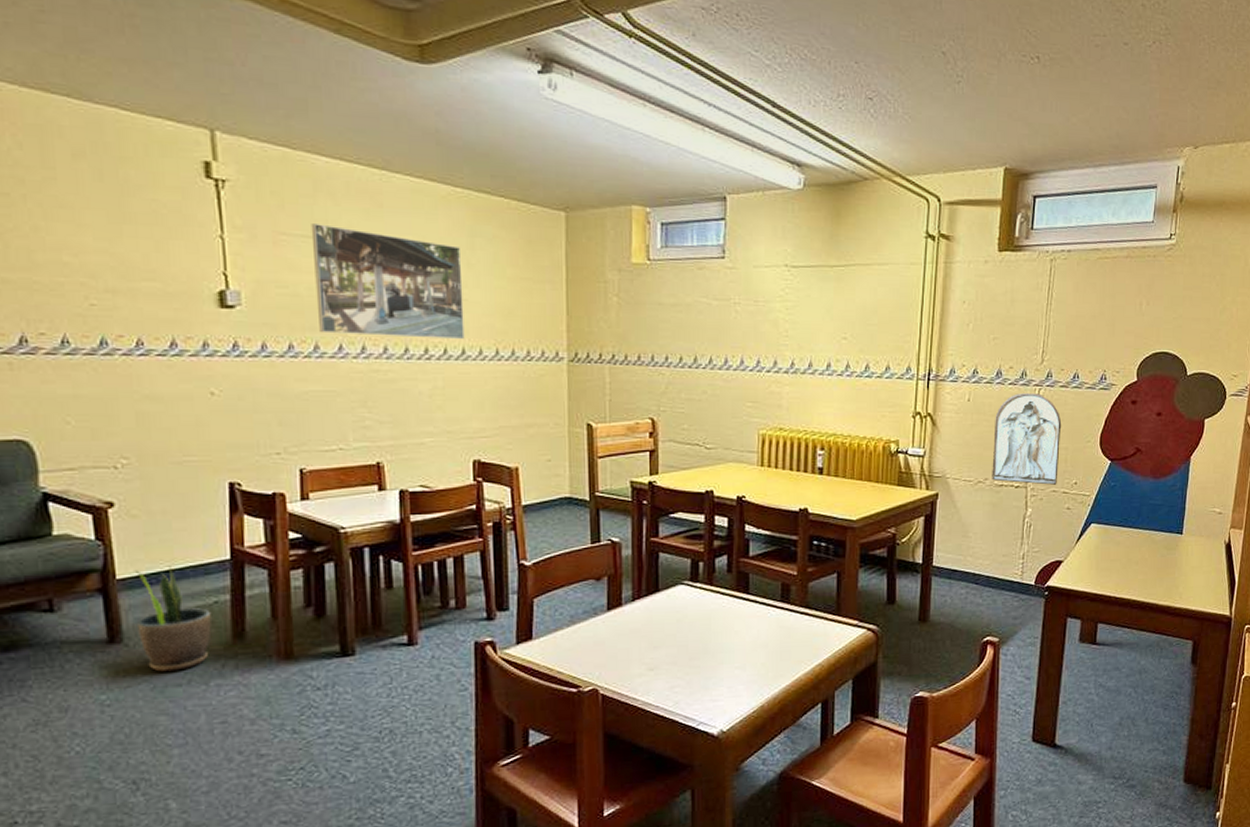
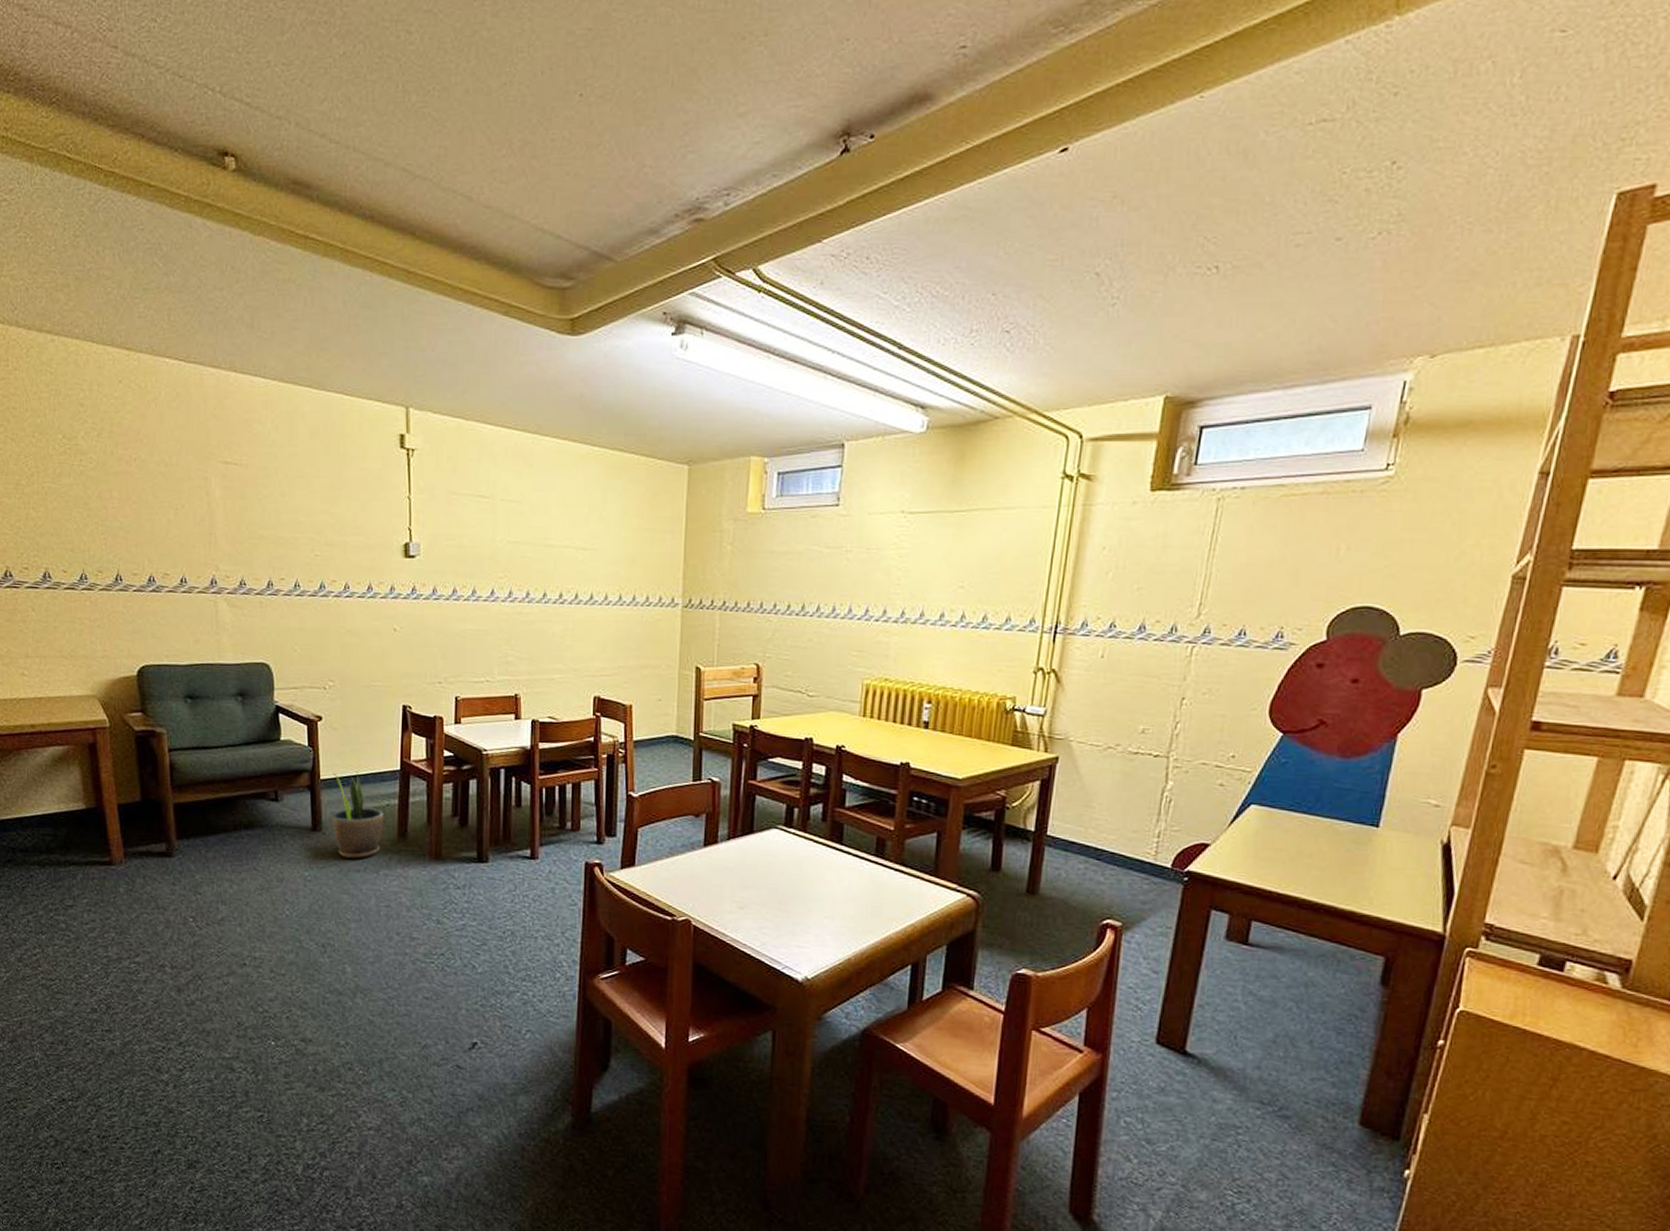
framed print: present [311,224,465,339] -> none [476,484,595,585]
bas-relief sculpture: present [992,393,1062,485] -> none [1125,651,1219,757]

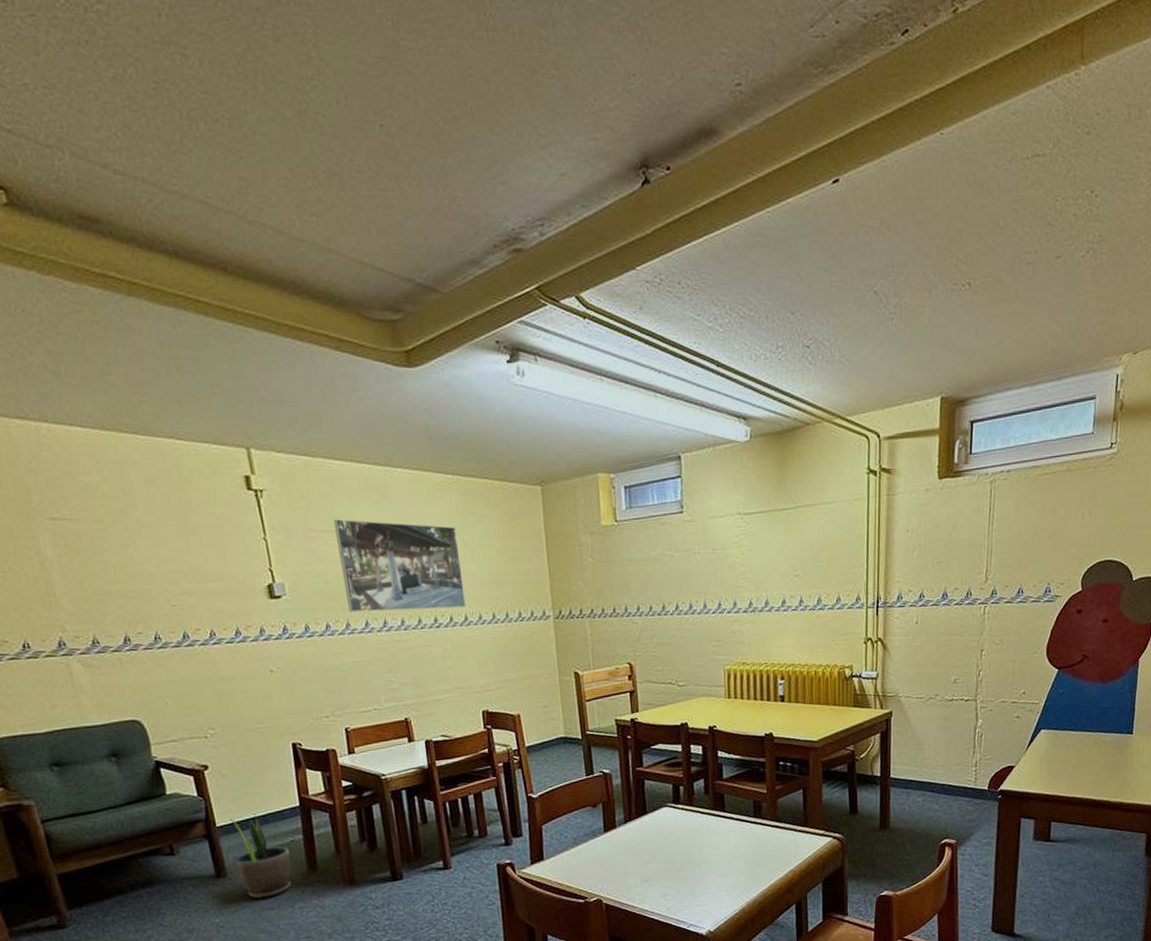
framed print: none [476,484,595,585] -> present [333,519,466,613]

